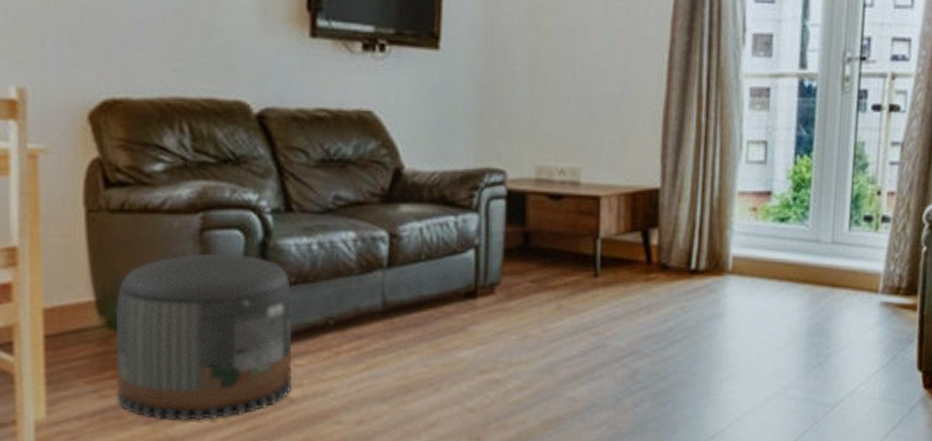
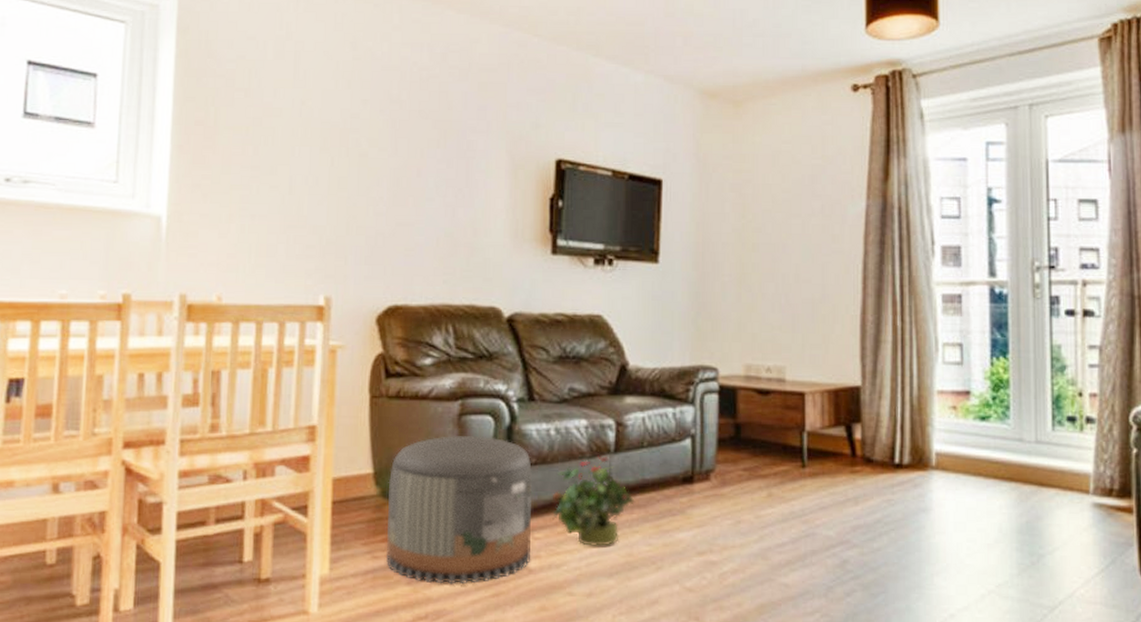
potted plant: none [315,271,411,371] -> present [552,456,635,546]

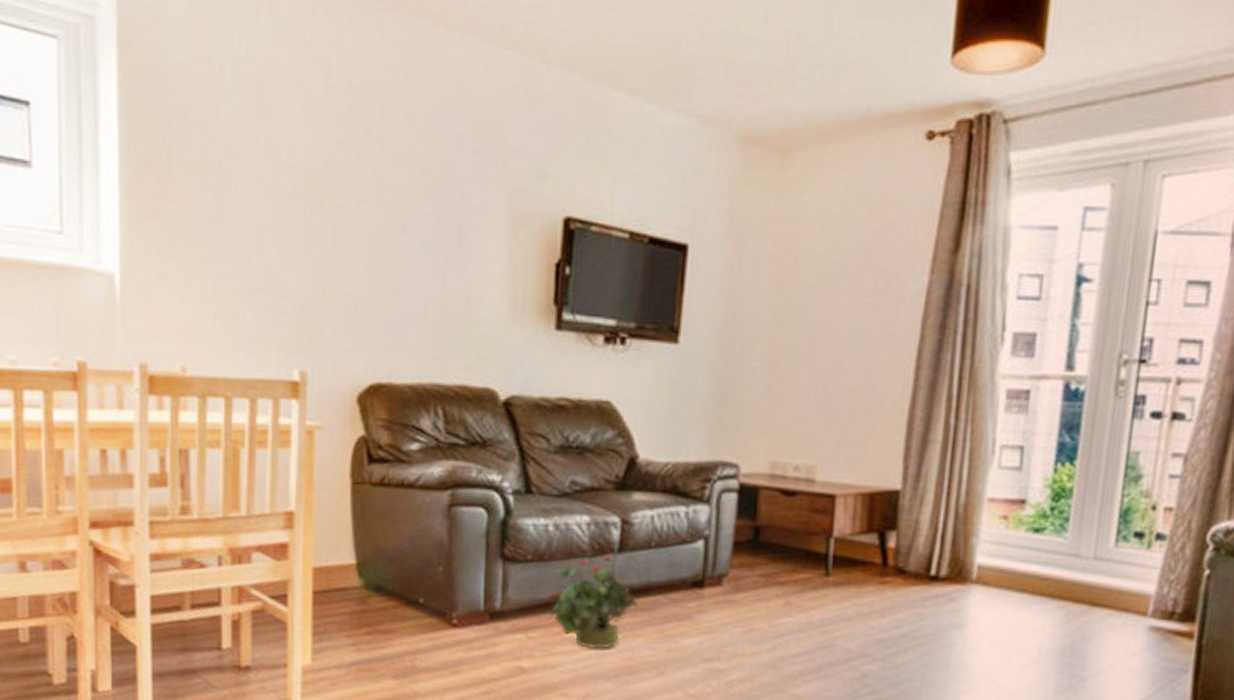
pouf: present [386,435,532,585] -> none [370,527,528,681]

